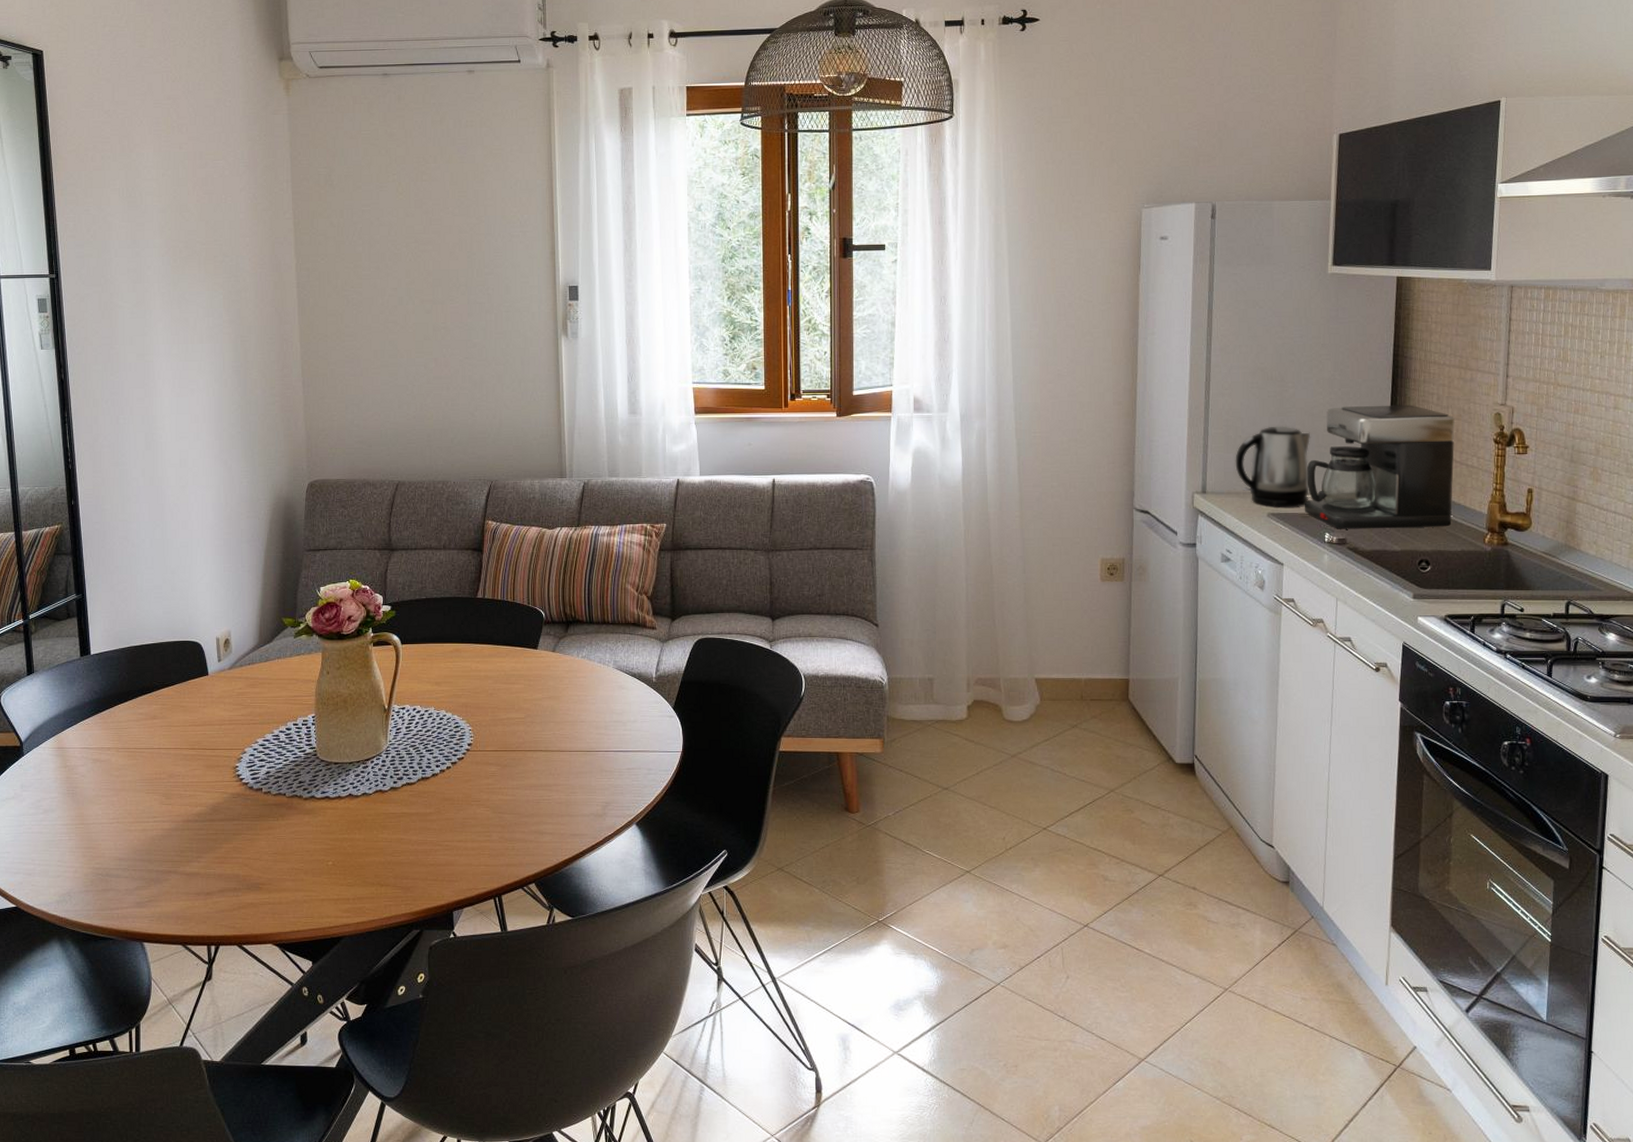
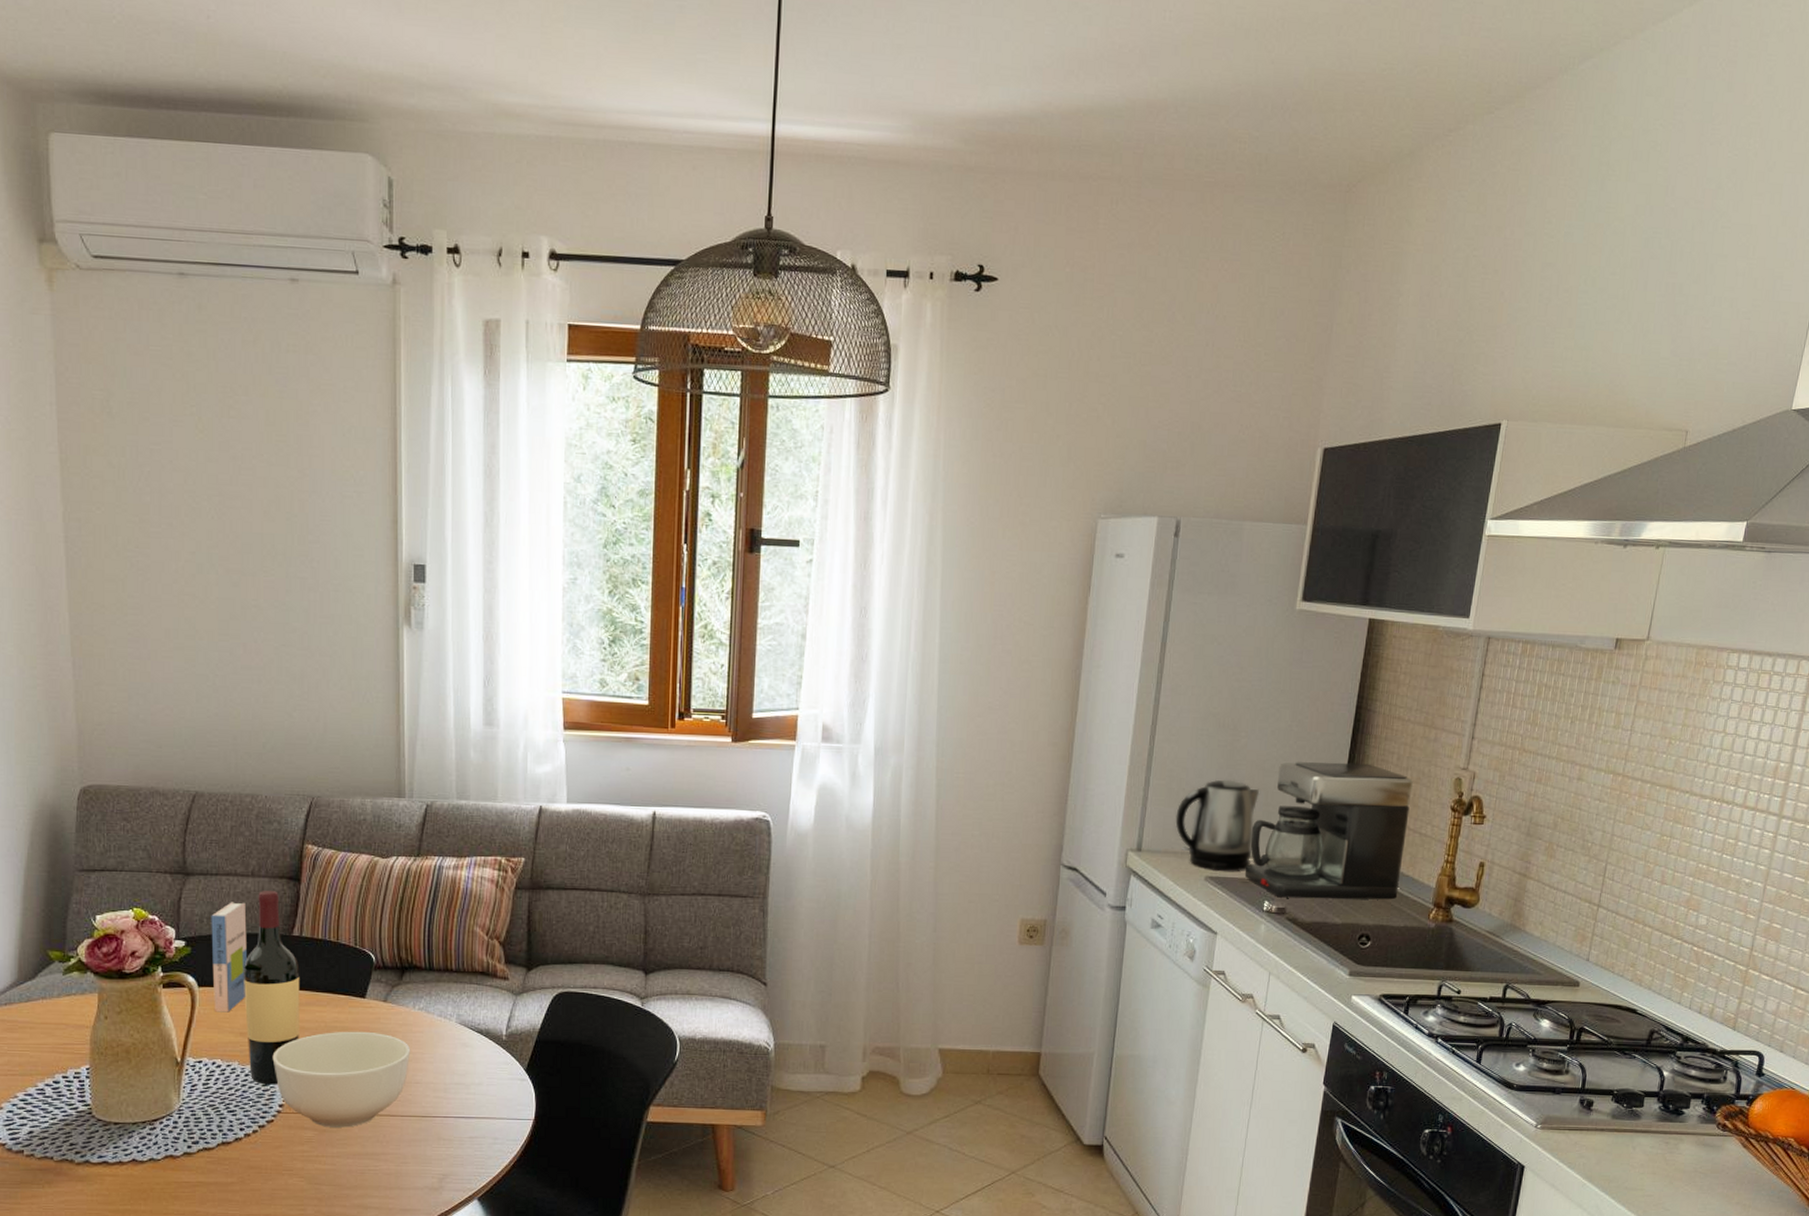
book: none [411,571,440,665] -> present [211,902,247,1013]
wine bottle: none [438,560,484,727] -> present [244,890,300,1085]
bowl: none [462,678,576,763] -> present [272,1031,411,1128]

